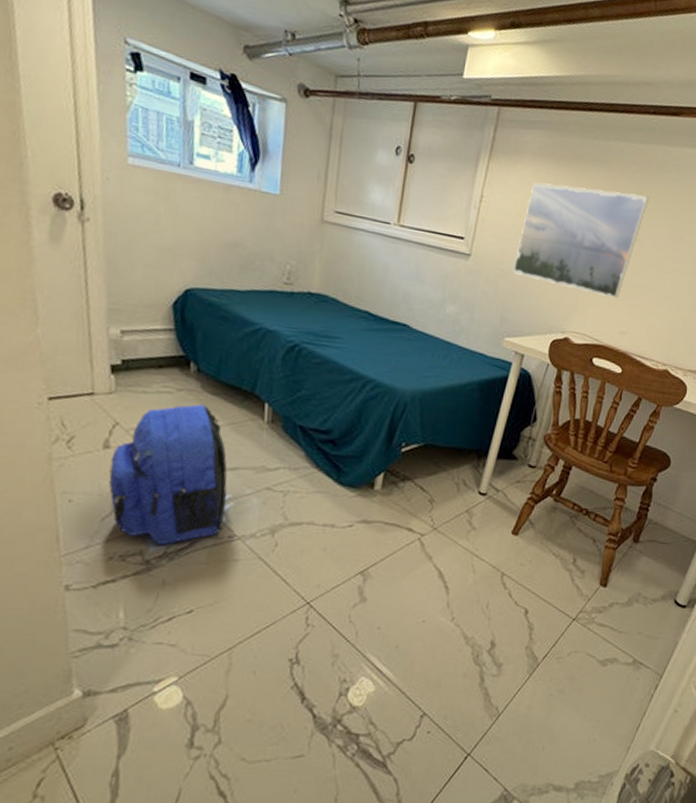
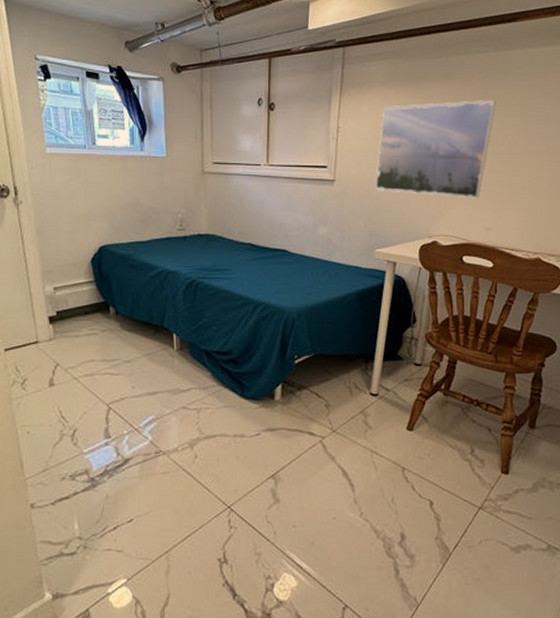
backpack: present [109,404,228,546] -> none [56,341,151,465]

